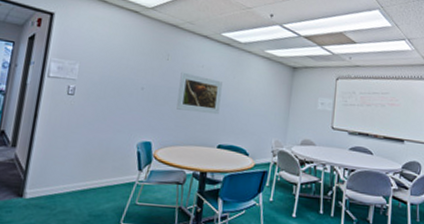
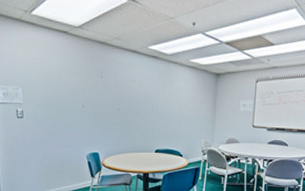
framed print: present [176,72,222,115] -> none [115,87,154,124]

